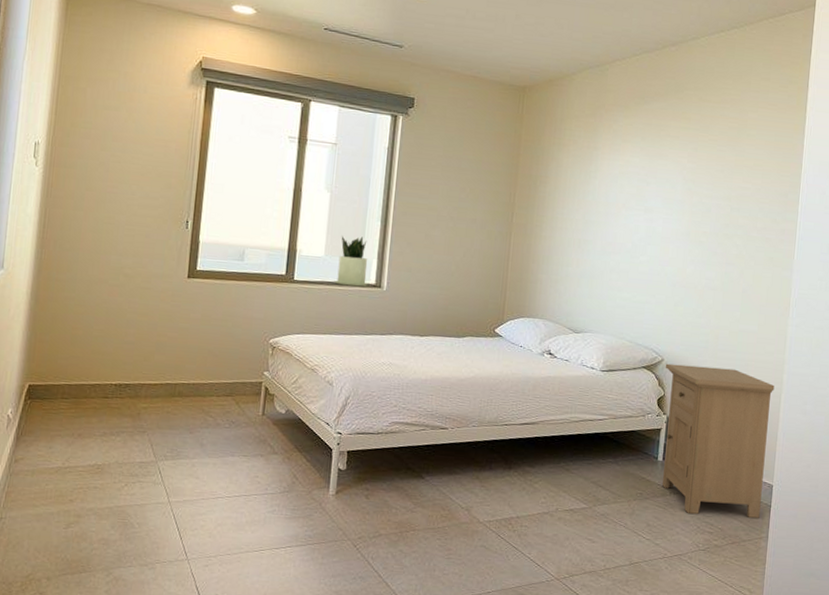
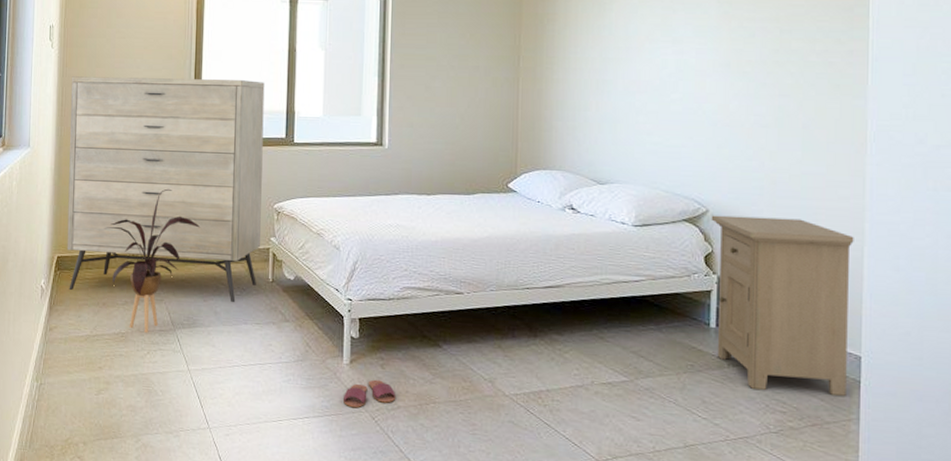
dresser: none [40,197,268,434] -> present [67,76,265,302]
house plant: none [84,319,191,465] -> present [103,188,201,333]
slippers: none [326,509,379,537] -> present [342,379,396,408]
planter: present [334,236,368,287] -> none [334,93,369,147]

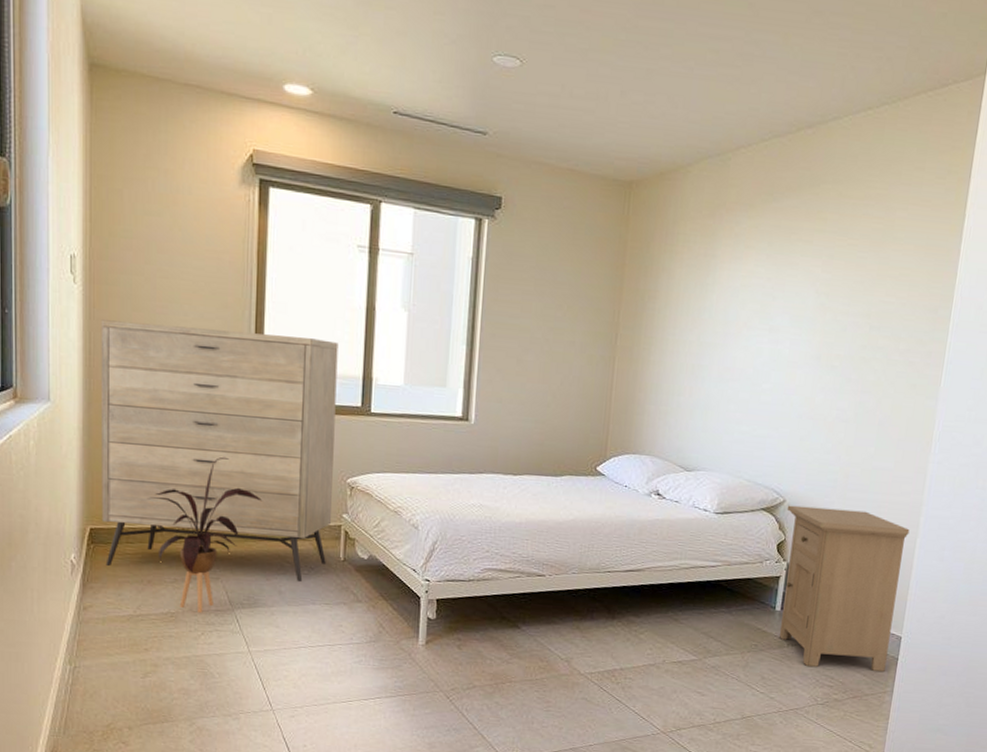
slippers: present [342,379,396,408] -> none [416,660,472,688]

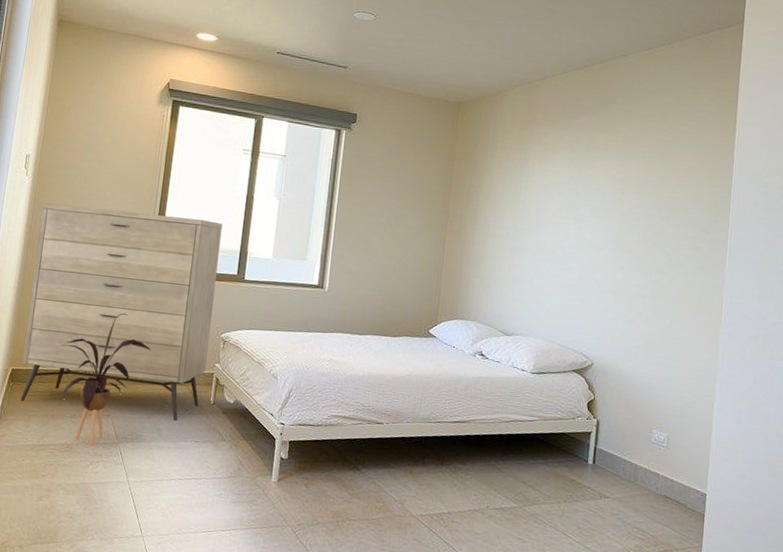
nightstand: present [780,505,910,671] -> none [593,368,707,527]

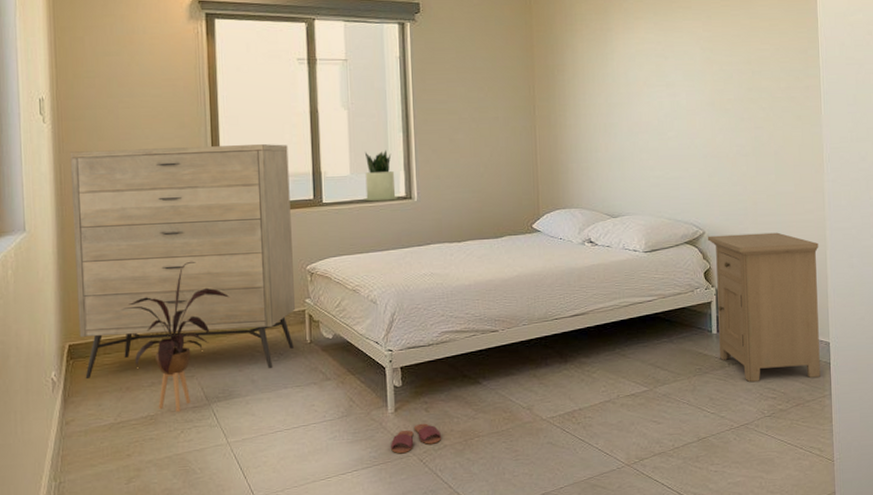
slippers: none [268,497,317,523] -> present [390,423,442,454]
planter: none [280,240,312,288] -> present [364,150,399,203]
nightstand: none [593,368,707,527] -> present [707,232,820,382]

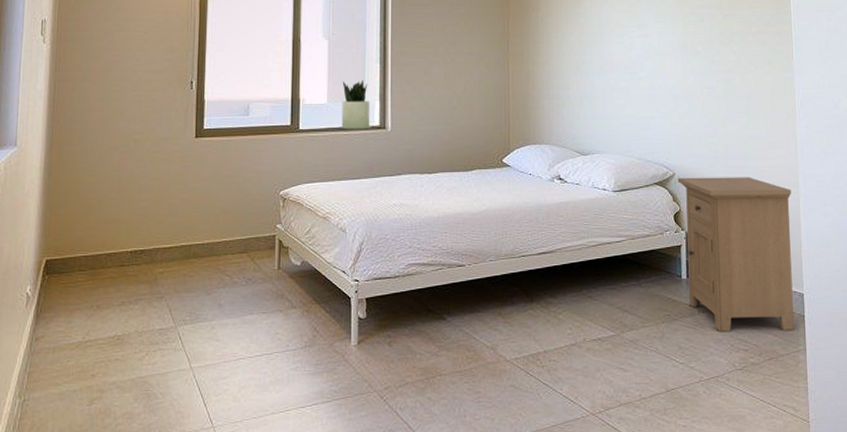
dresser: present [69,144,296,380] -> none [57,70,269,296]
house plant: present [121,261,230,412] -> none [99,181,204,333]
slippers: present [390,423,442,454] -> none [351,358,404,389]

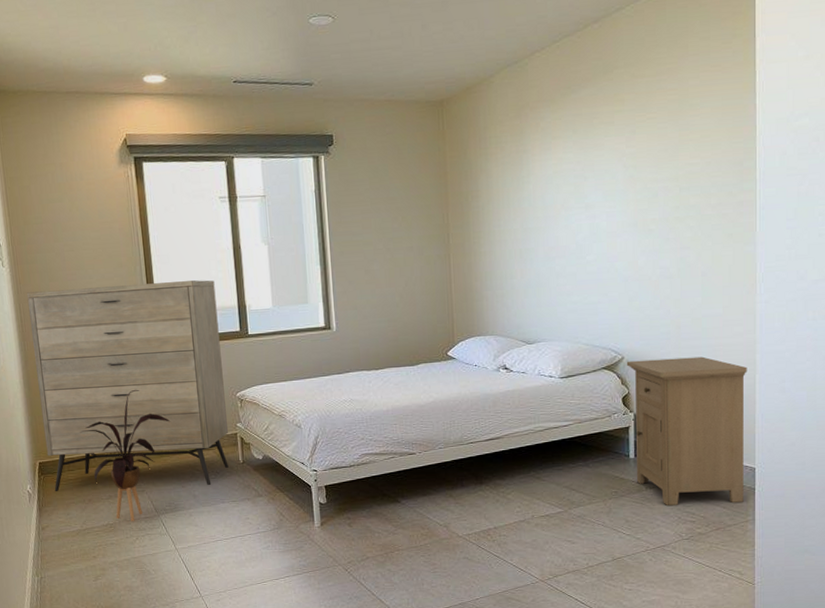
dresser: none [57,70,269,296] -> present [26,280,229,492]
house plant: none [99,181,204,333] -> present [79,389,171,521]
planter: present [339,80,373,131] -> none [285,283,318,333]

